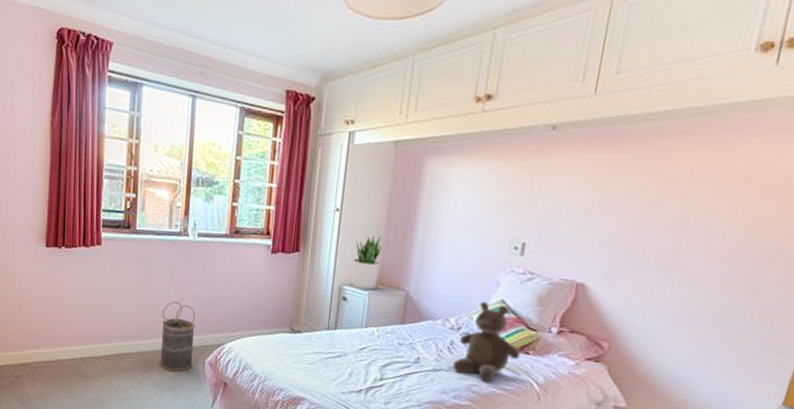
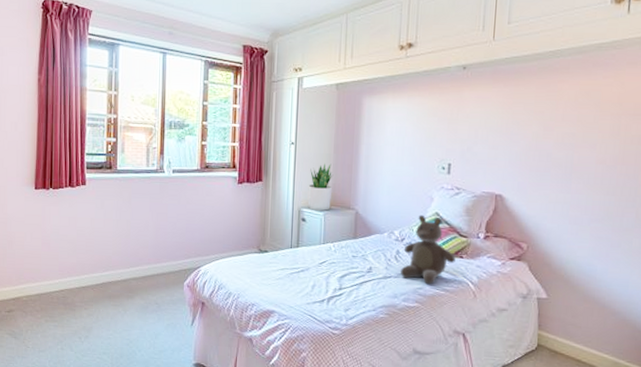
basket: present [160,301,196,372] -> none [143,231,174,296]

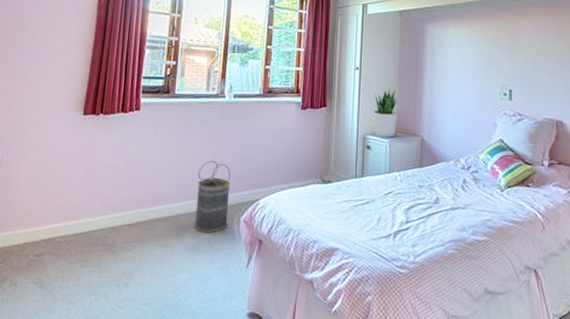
basket: none [143,231,174,296] -> present [194,160,231,233]
teddy bear: present [400,214,456,285] -> none [467,141,522,216]

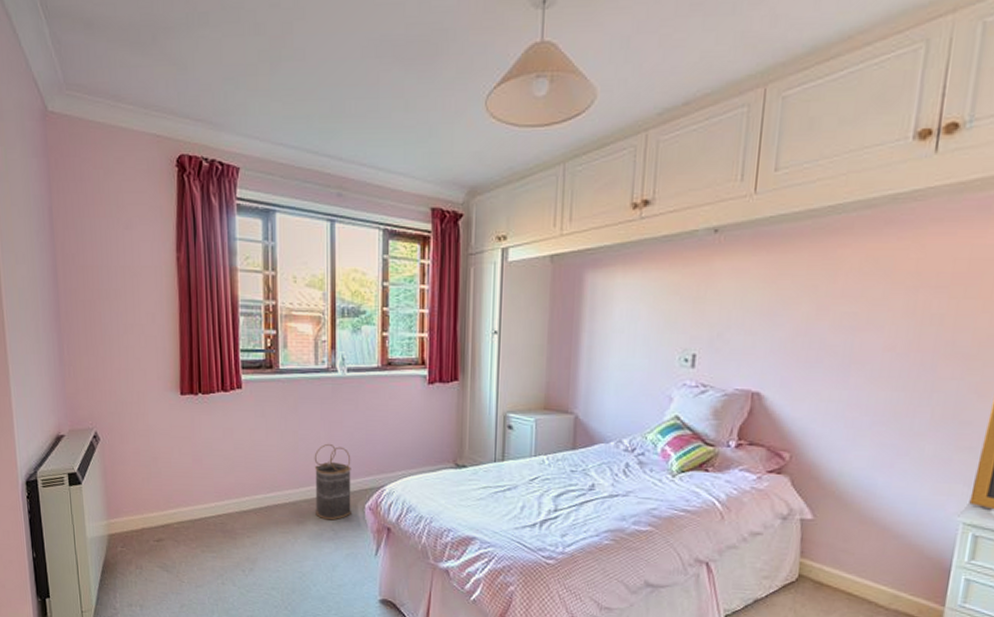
planter: present [372,88,398,139] -> none [514,356,547,417]

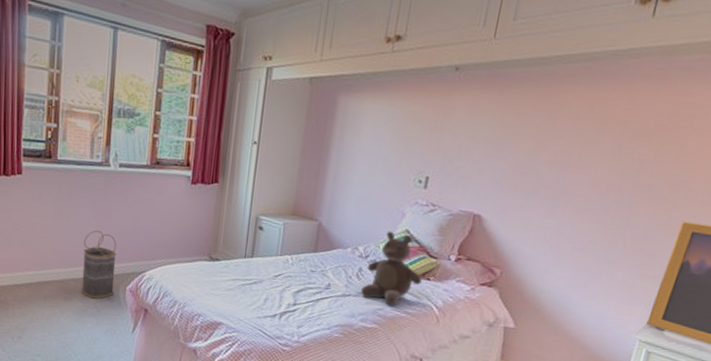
teddy bear: none [629,418,699,505] -> present [360,231,422,306]

